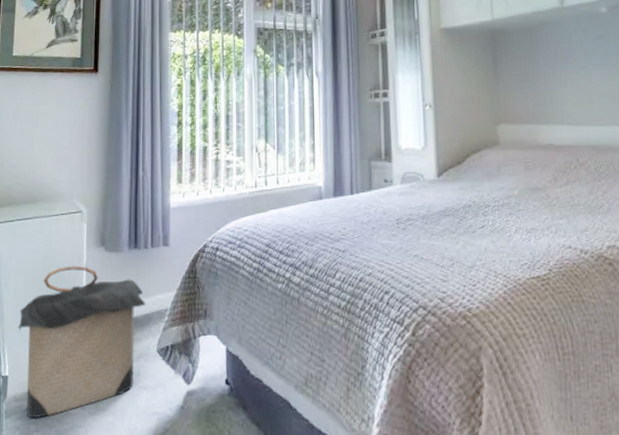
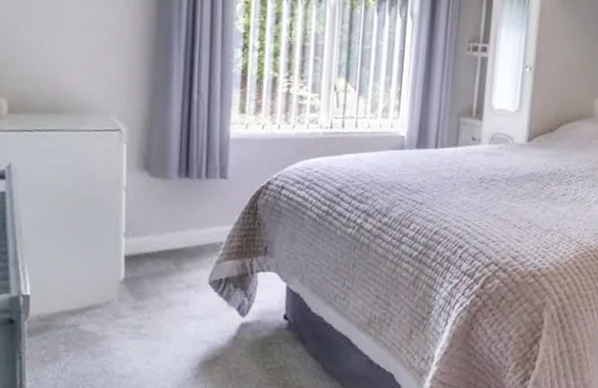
laundry hamper: present [18,265,146,419] -> none [41,187,198,339]

